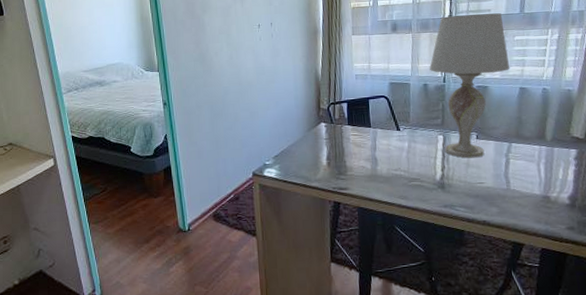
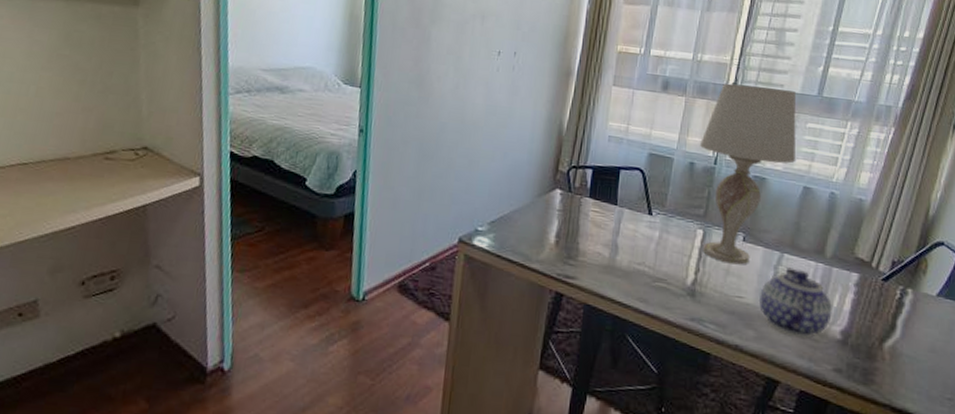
teapot: none [496,153,559,207] -> present [758,267,832,338]

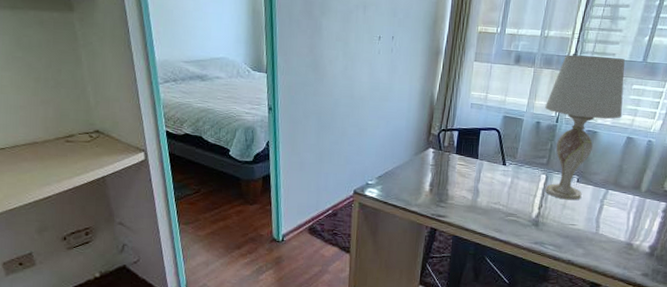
teapot: present [758,267,832,338] -> none [587,200,644,253]

